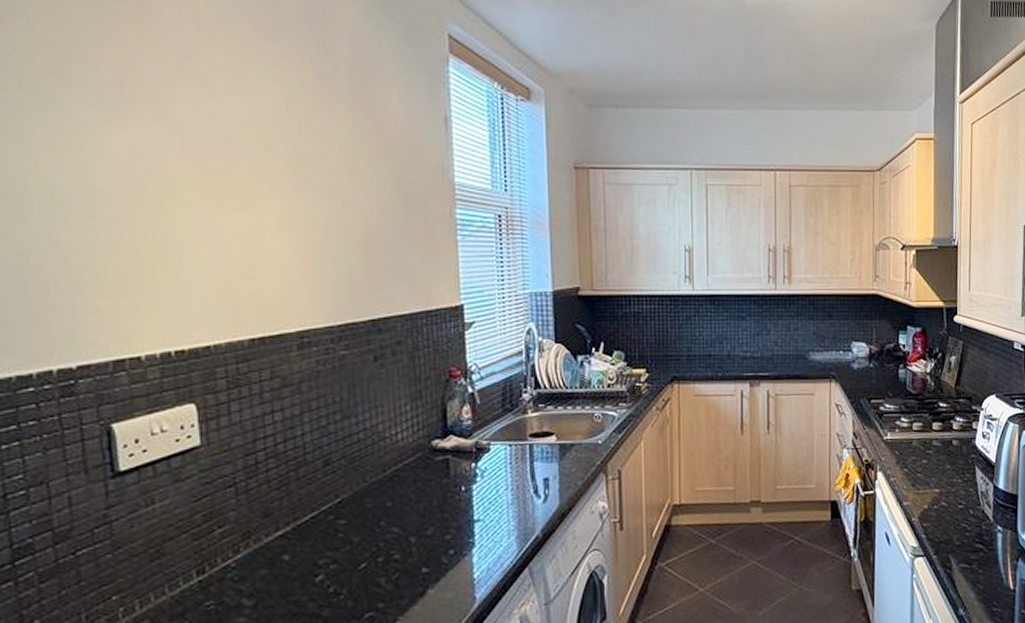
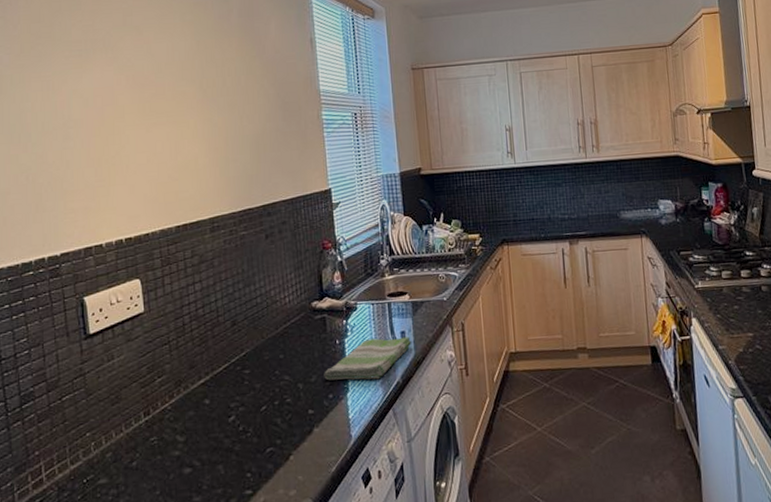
dish towel: none [444,484,557,534] -> present [324,337,412,381]

